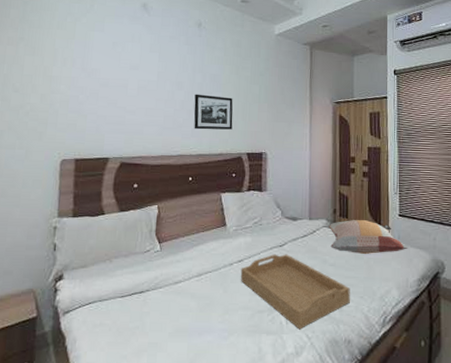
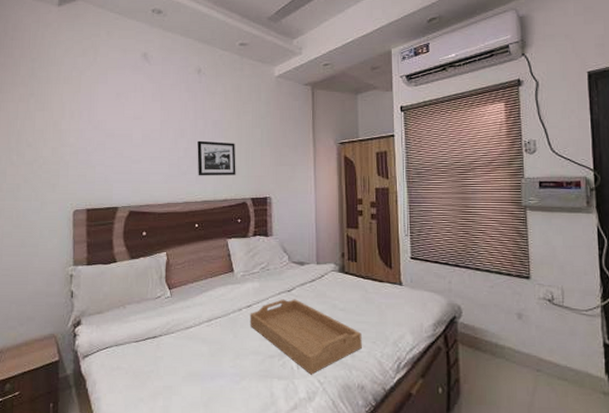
decorative pillow: present [329,219,408,254] -> none [337,262,422,298]

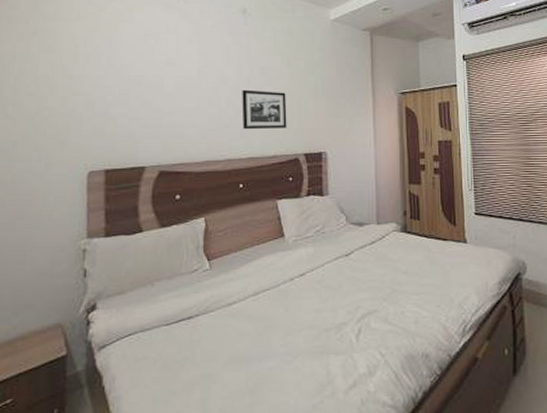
serving tray: present [249,299,362,375] -> none [303,264,426,347]

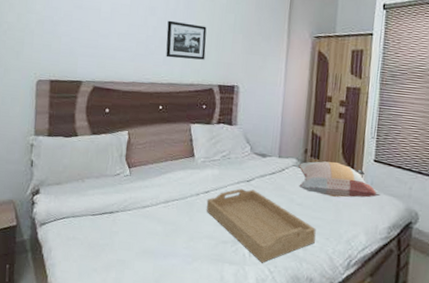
serving tray: none [303,264,426,347] -> present [206,188,316,263]
decorative pillow: none [399,220,486,258] -> present [298,161,381,198]

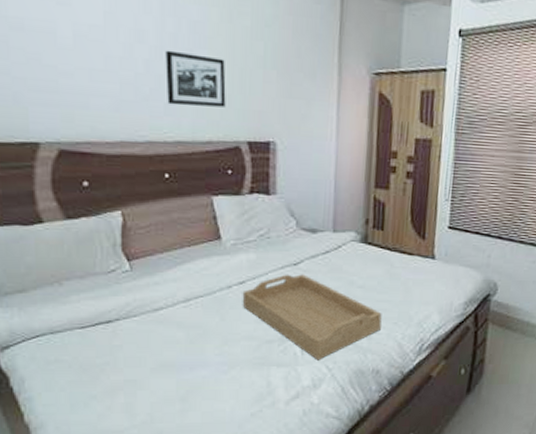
decorative pillow: present [298,161,381,198] -> none [358,232,456,274]

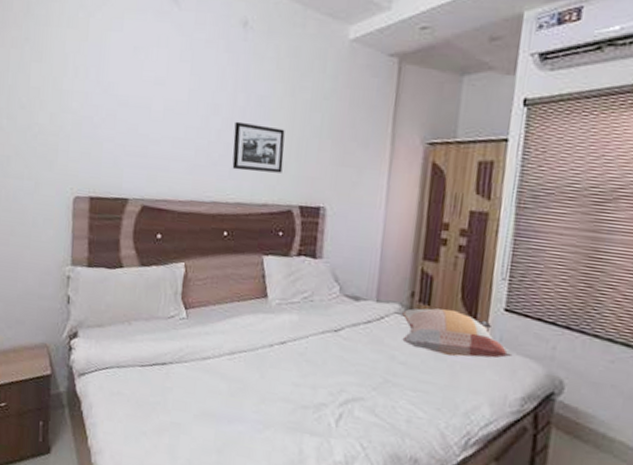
serving tray: present [242,274,382,361] -> none [281,339,424,436]
decorative pillow: none [358,232,456,274] -> present [402,308,513,359]

